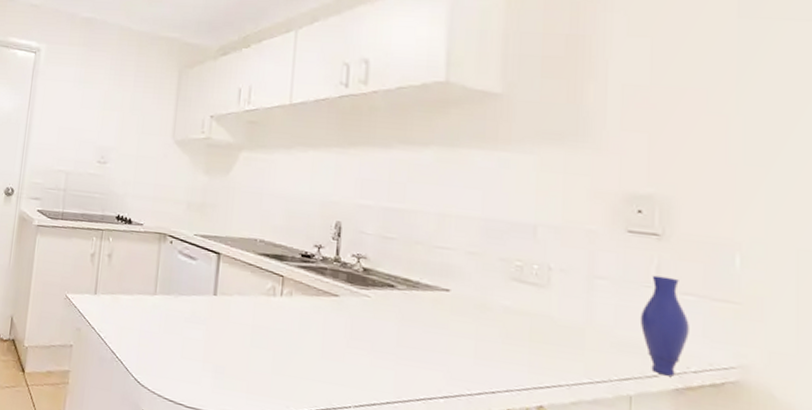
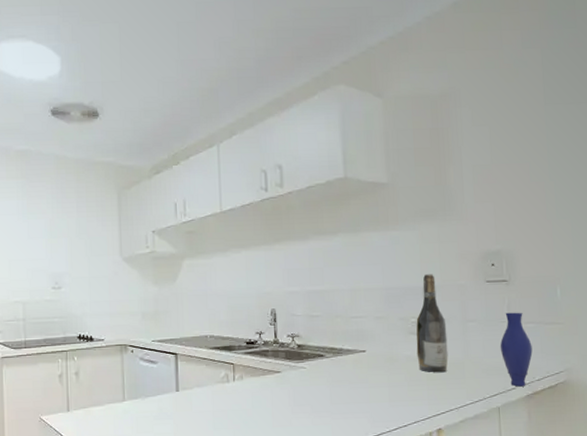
wine bottle: none [518,210,565,335] -> present [416,274,449,372]

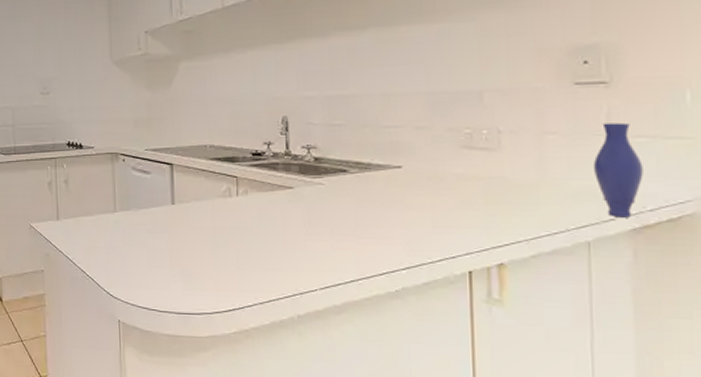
wine bottle: present [416,274,449,372] -> none [470,75,516,195]

